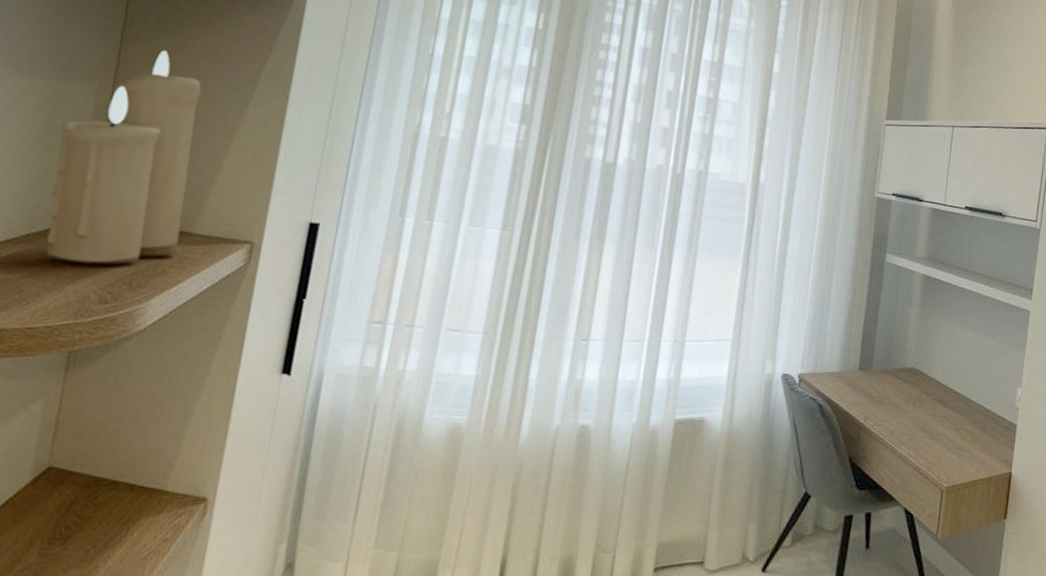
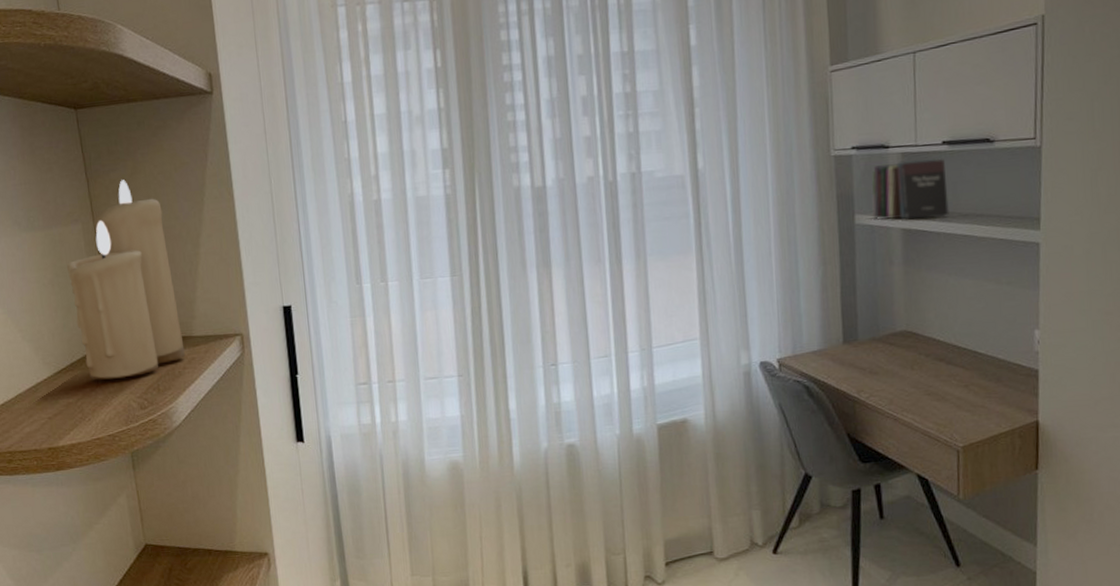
books: none [901,213,965,272] -> present [871,158,949,220]

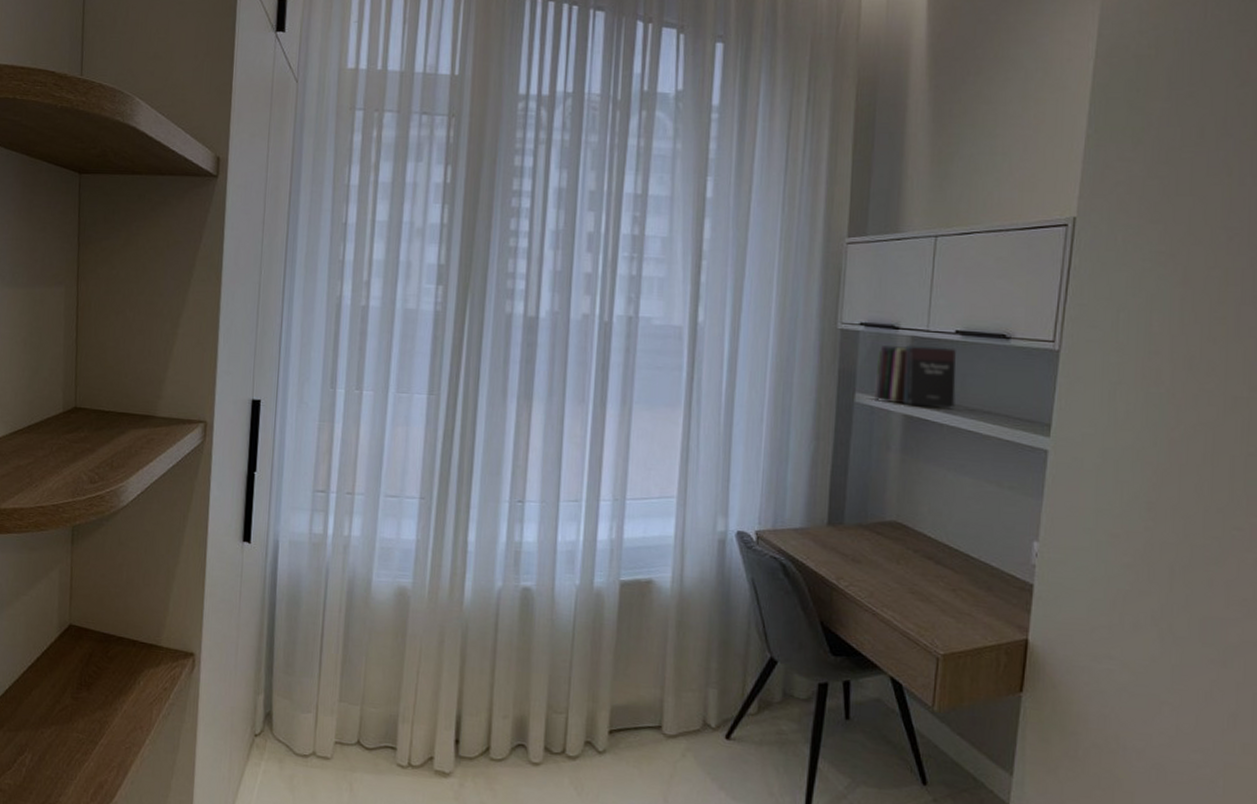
candle: present [67,180,185,380] -> none [42,249,148,449]

